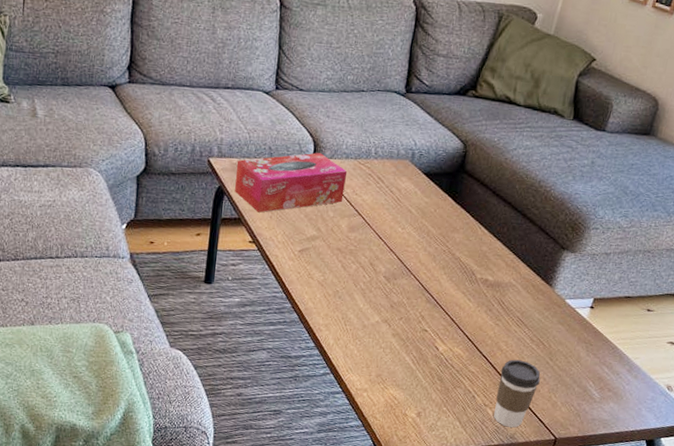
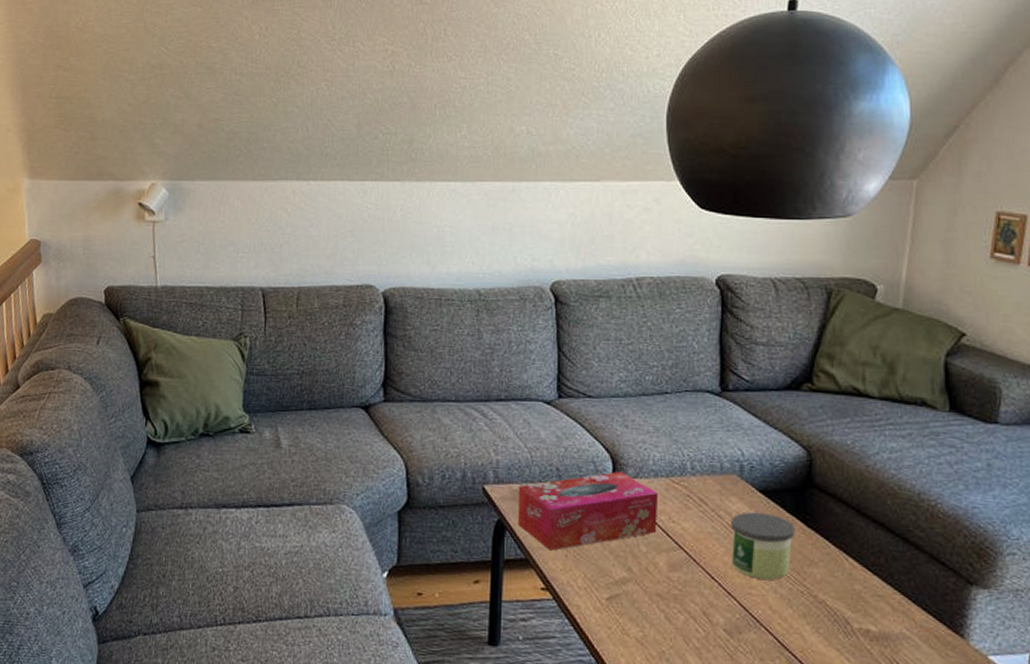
candle: none [396,189,447,241] -> present [730,512,795,580]

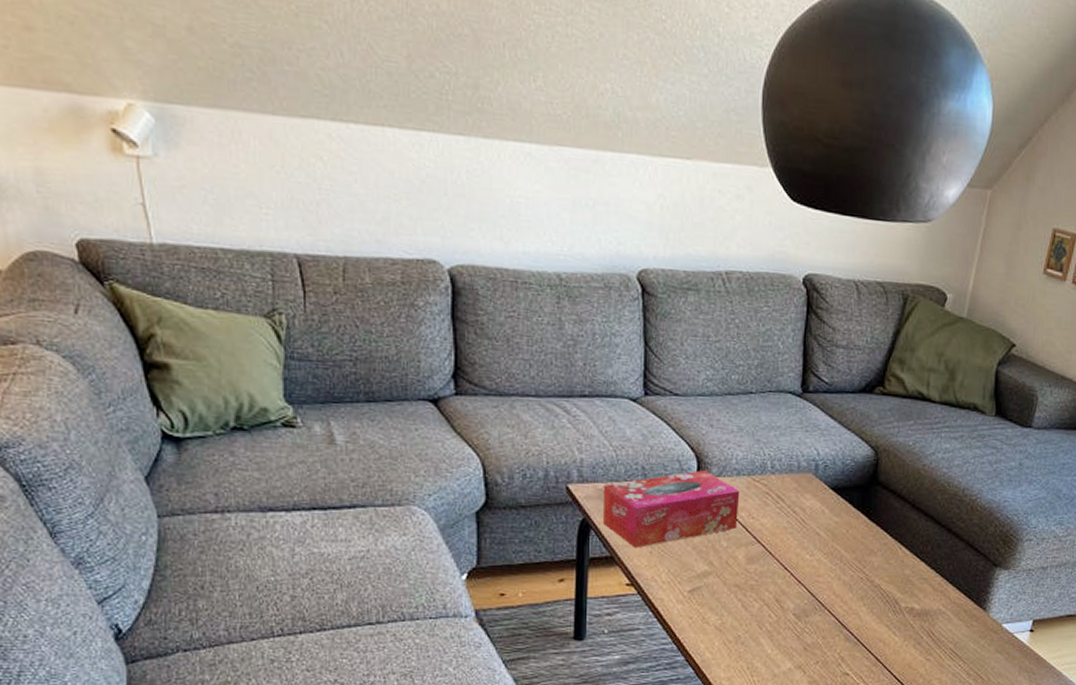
candle: present [730,512,795,580] -> none [803,507,860,568]

